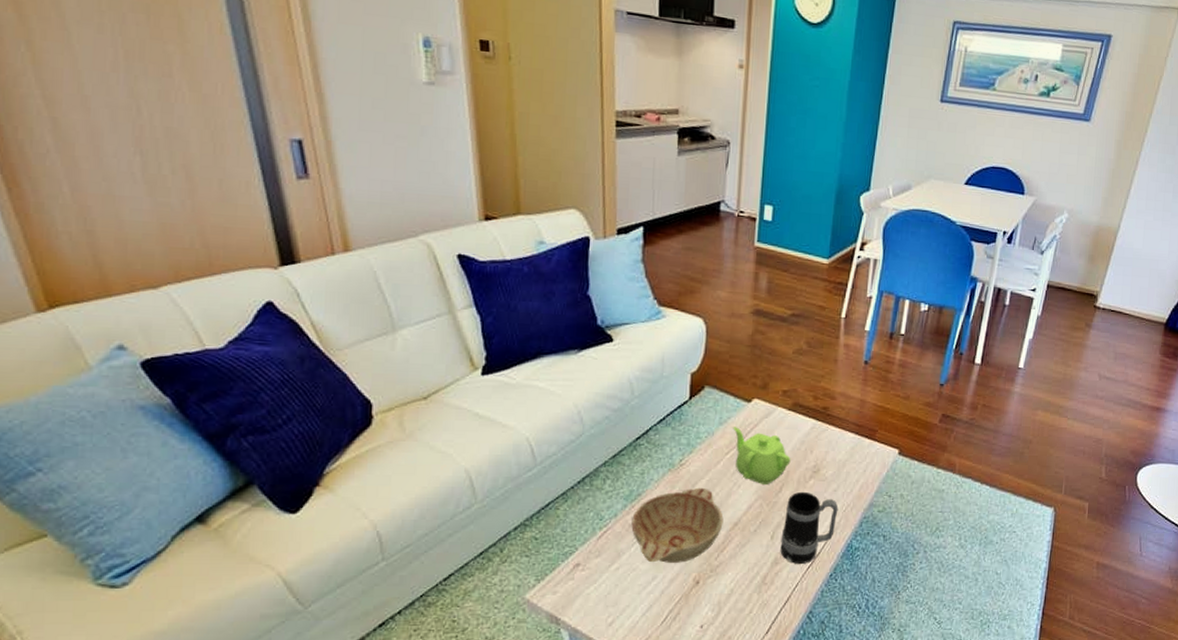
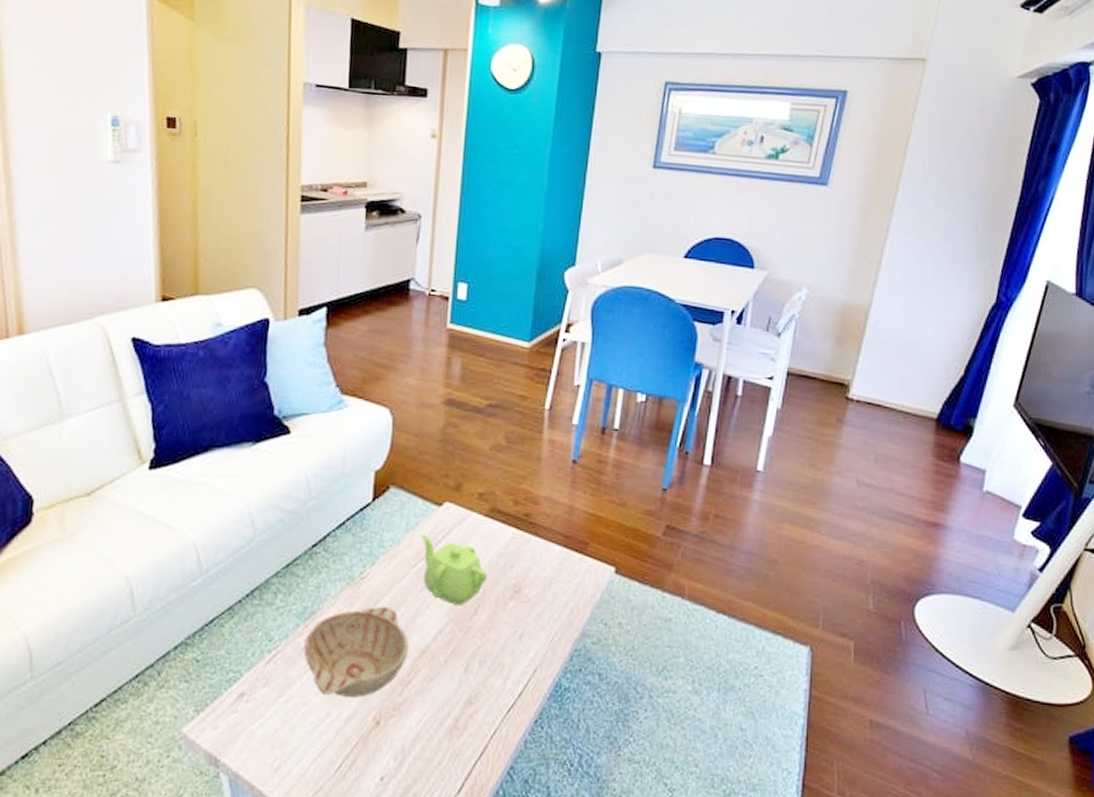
mug: present [780,491,839,564] -> none [475,615,544,705]

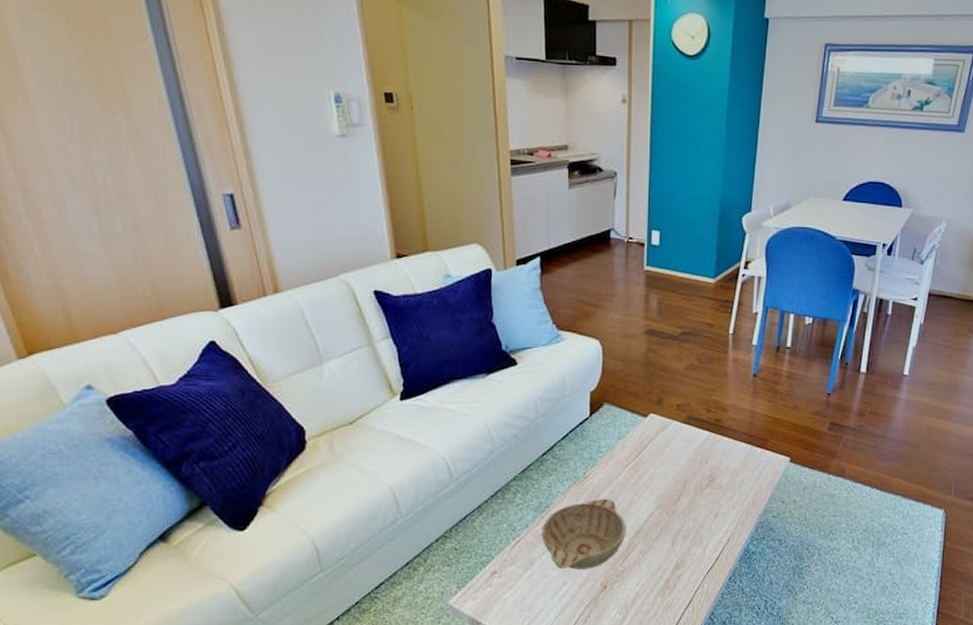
teapot: present [421,535,488,605] -> none [631,440,687,494]

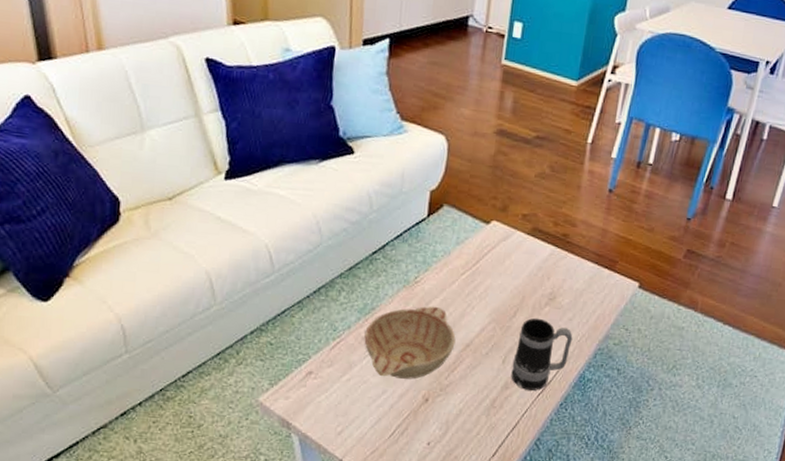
mug: none [681,499,734,568] -> present [511,318,573,391]

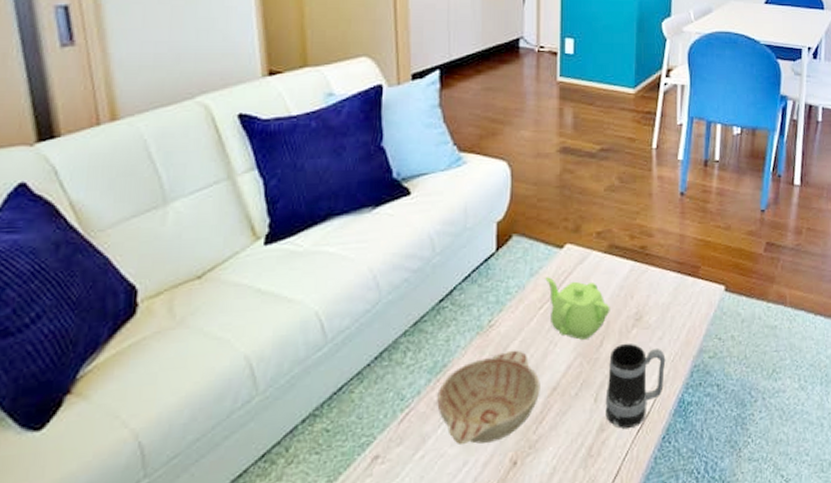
teapot: none [470,248,527,308] -> present [545,277,610,340]

